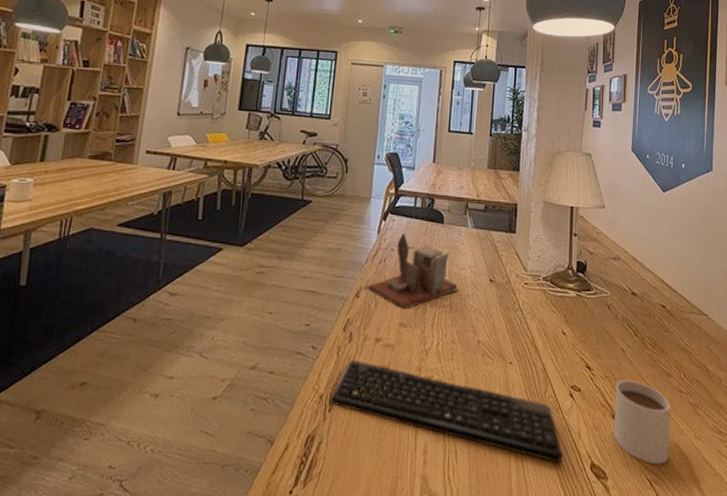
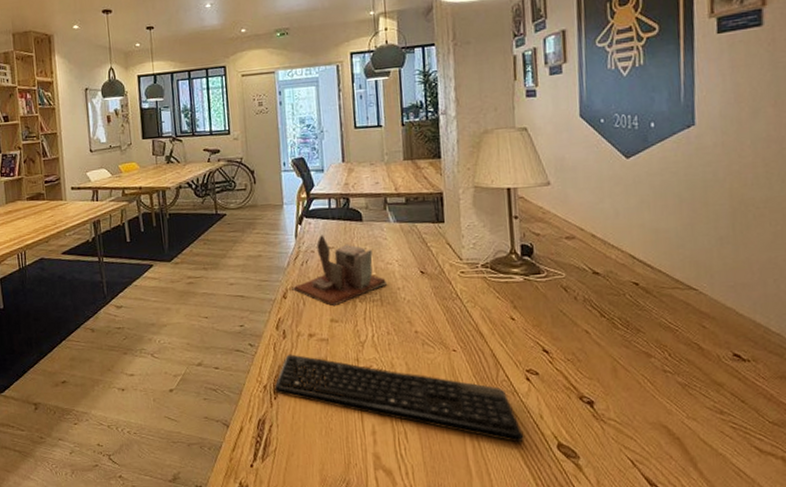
mug: present [613,379,671,465] -> none [581,361,654,445]

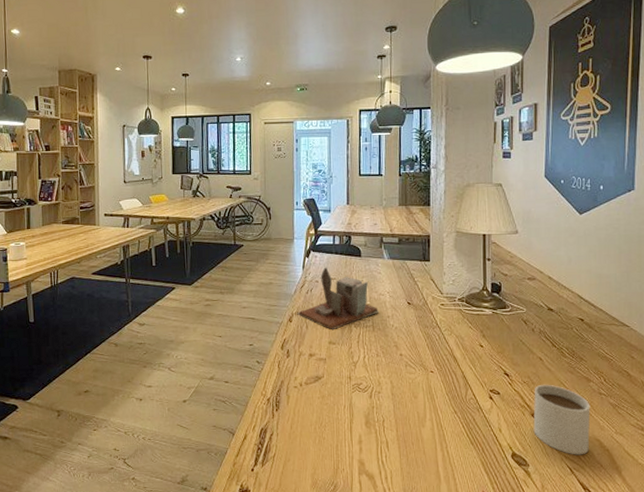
keyboard: present [274,354,524,443] -> none [277,371,485,452]
mug: none [581,361,654,445] -> present [533,384,591,455]

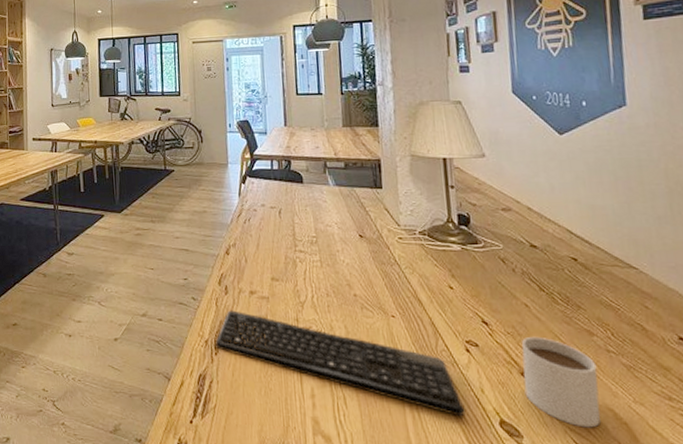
keyboard: none [277,371,485,452] -> present [215,310,465,417]
desk organizer: present [297,267,380,329] -> none [234,194,327,264]

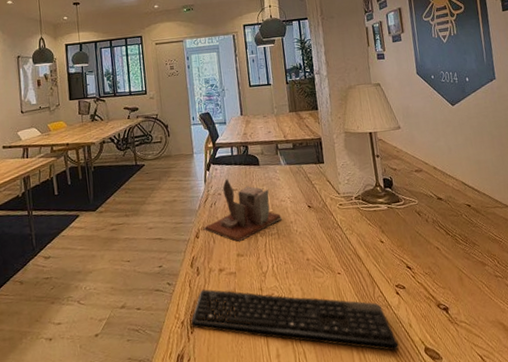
desk organizer: none [234,194,327,264] -> present [203,179,283,242]
mug: present [521,336,600,428] -> none [436,272,495,342]

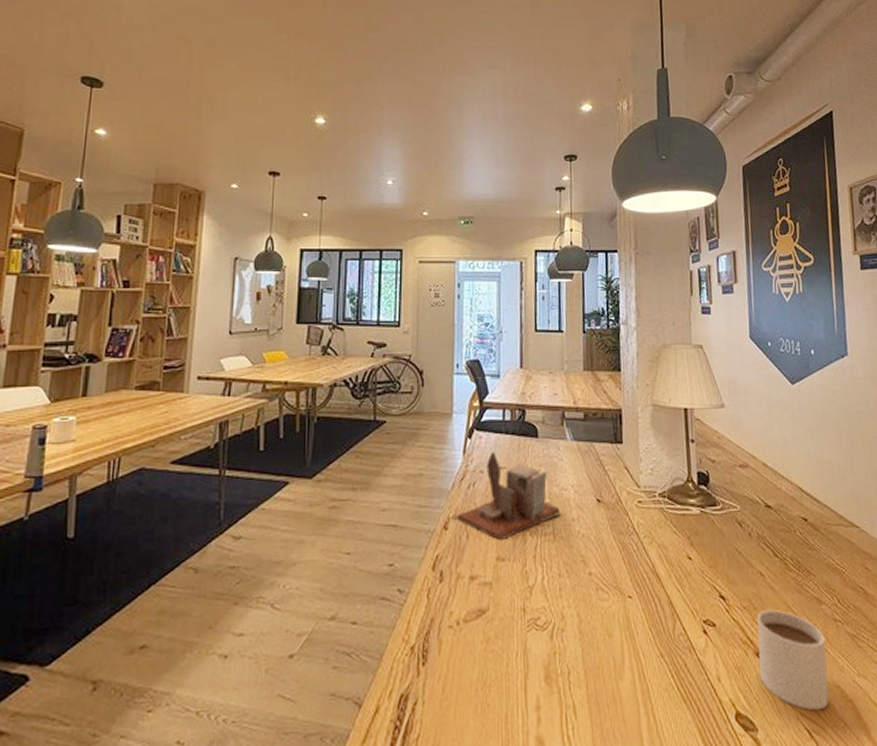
keyboard: present [191,289,399,351] -> none [424,603,702,714]
mug: none [436,272,495,342] -> present [757,609,829,711]

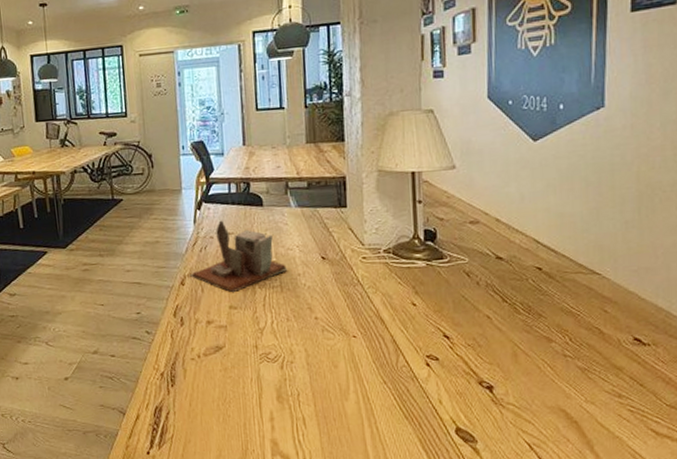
mug: present [757,609,829,711] -> none [481,346,553,429]

